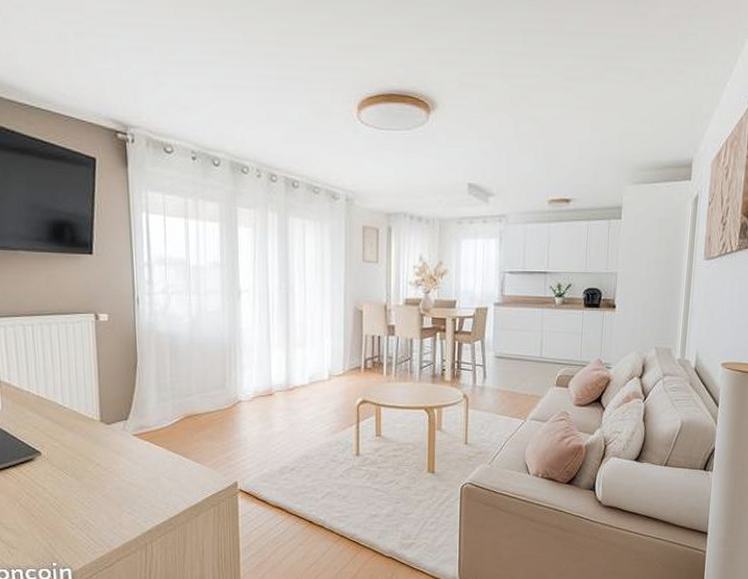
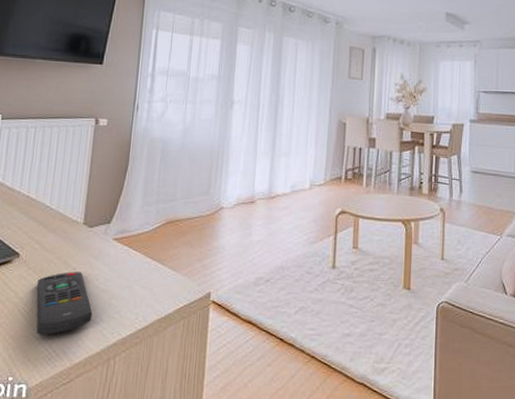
remote control: none [64,467,124,526] -> present [36,272,93,335]

